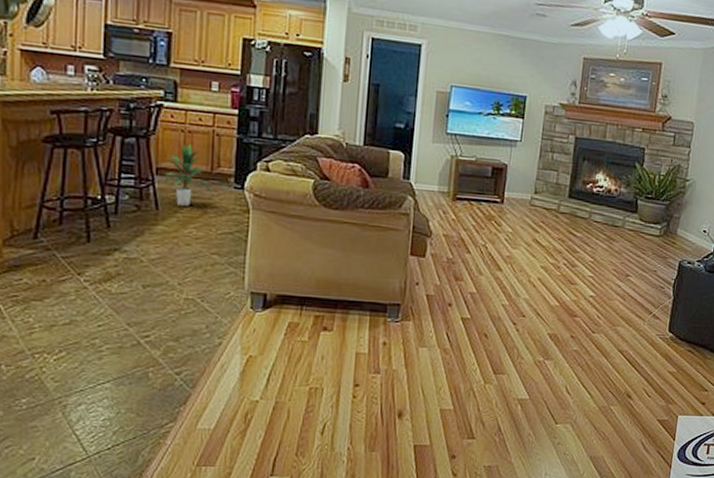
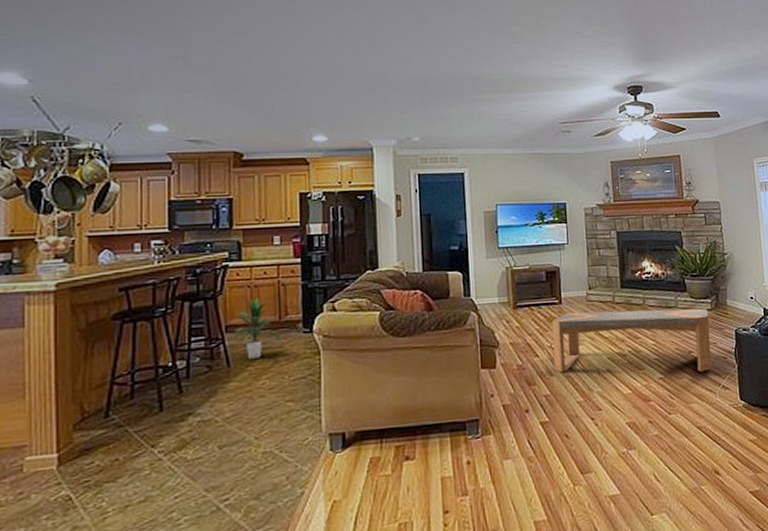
coffee table: none [484,213,656,298] -> present [552,308,713,373]

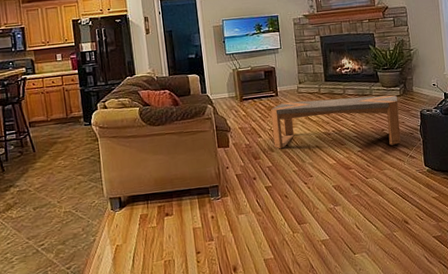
indoor plant: present [231,297,281,359] -> none [34,100,69,146]

